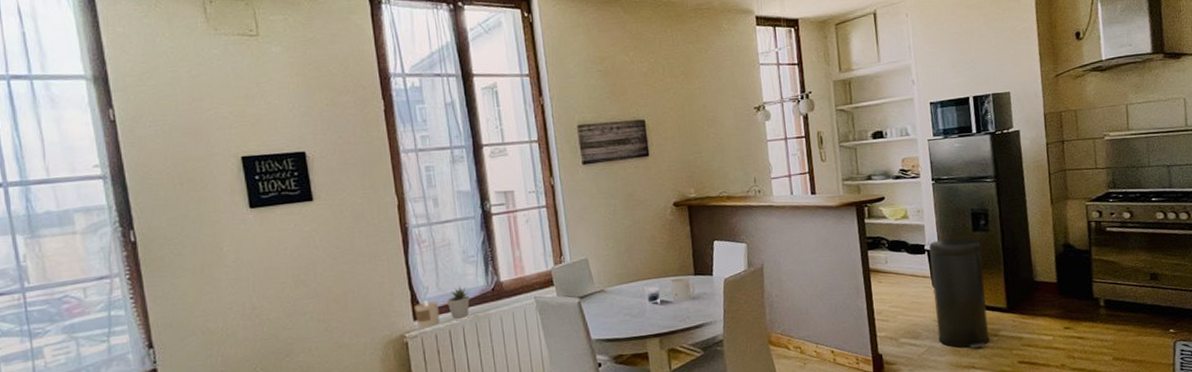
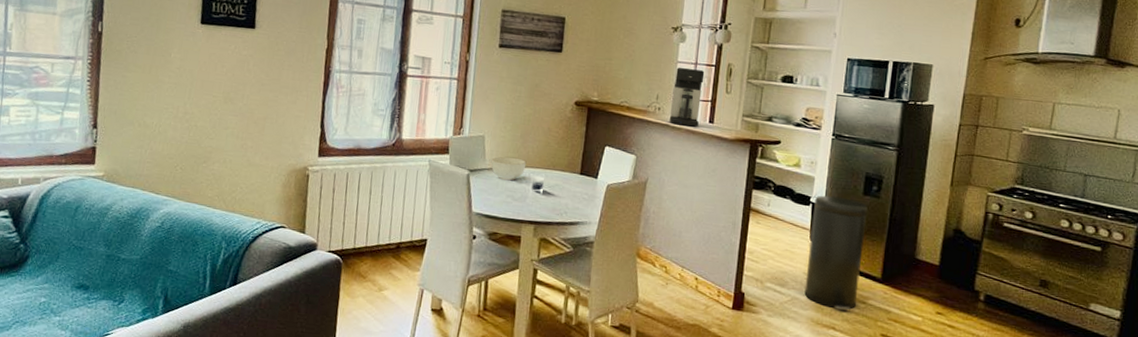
candle: present [415,300,440,328] -> none [320,140,343,166]
potted plant: present [446,286,470,319] -> none [350,135,372,165]
bowl: none [600,273,638,300] -> present [491,156,527,181]
mug: present [669,276,695,302] -> none [554,173,578,197]
coffee maker: none [768,144,802,204] -> present [669,67,705,127]

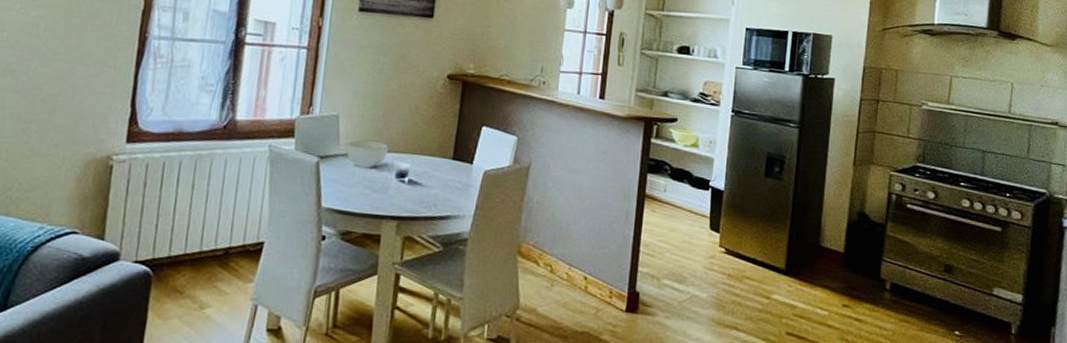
coffee maker: present [669,67,705,127] -> none [555,35,595,104]
pedal bin: present [804,195,868,311] -> none [704,178,770,308]

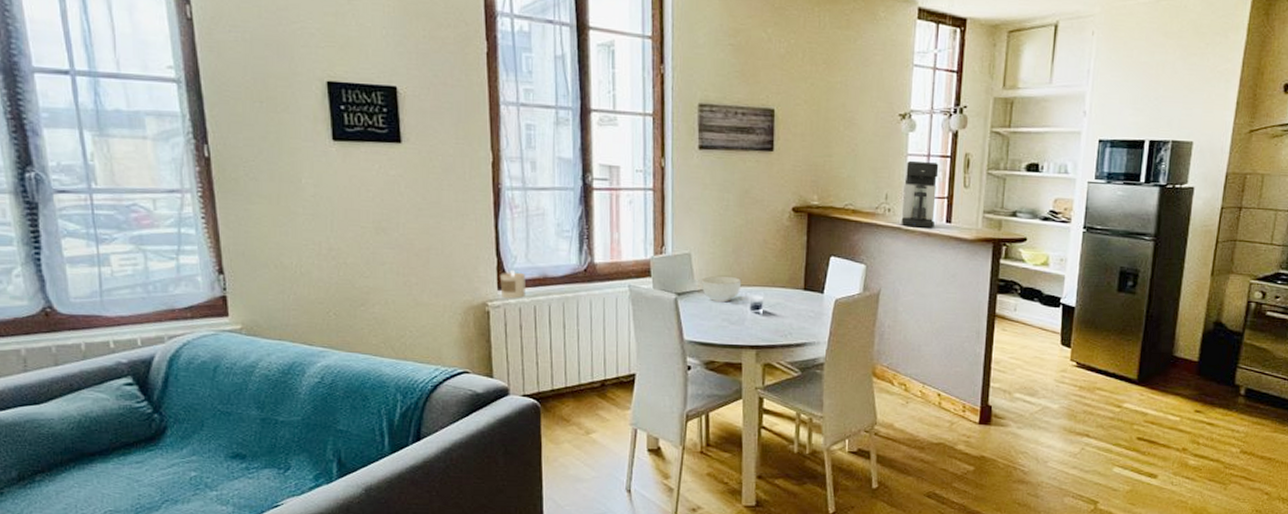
candle: none [129,123,160,154] -> present [500,270,526,299]
coffee maker: none [555,35,595,104] -> present [901,160,939,228]

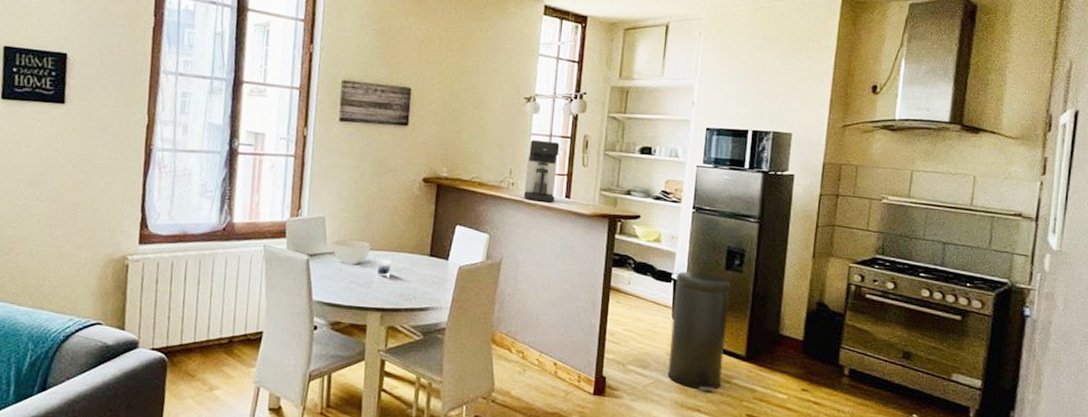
candle: present [500,270,526,299] -> none [141,226,167,254]
pedal bin: none [1056,295,1123,416] -> present [667,271,731,391]

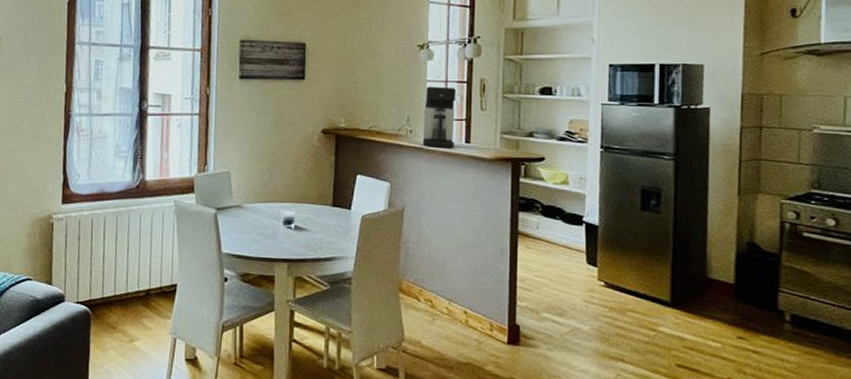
bowl: present [332,239,372,265] -> none [238,192,276,218]
pedal bin: present [667,271,731,391] -> none [586,213,648,340]

